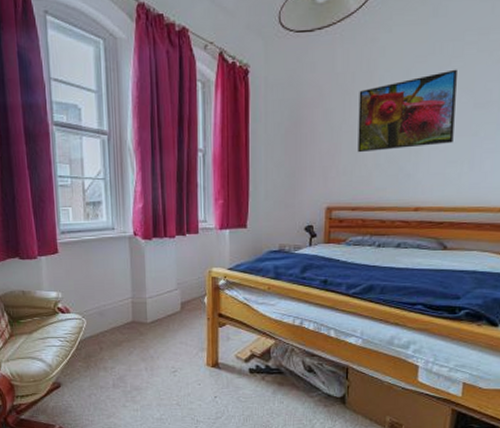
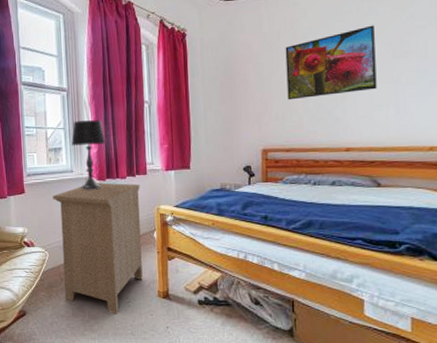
nightstand: none [90,242,191,385] -> present [52,182,143,314]
table lamp: none [113,170,153,250] -> present [71,120,106,190]

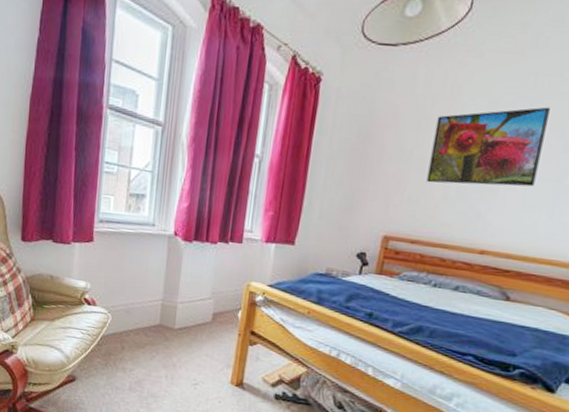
nightstand: present [52,182,143,314] -> none [124,243,232,396]
table lamp: present [71,120,106,190] -> none [158,165,201,252]

